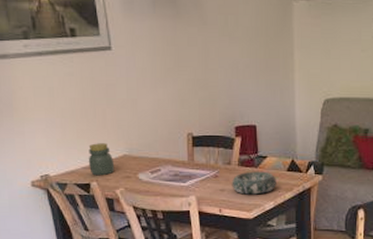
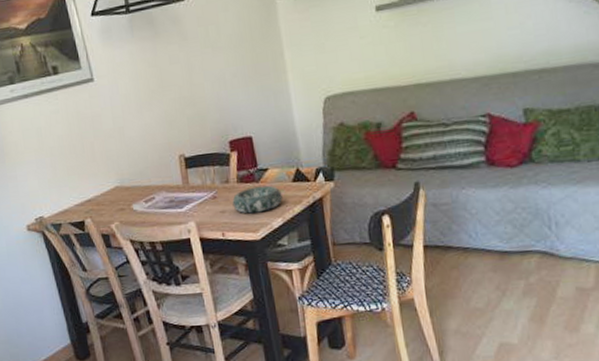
jar: present [89,143,115,176] -> none [80,177,108,212]

